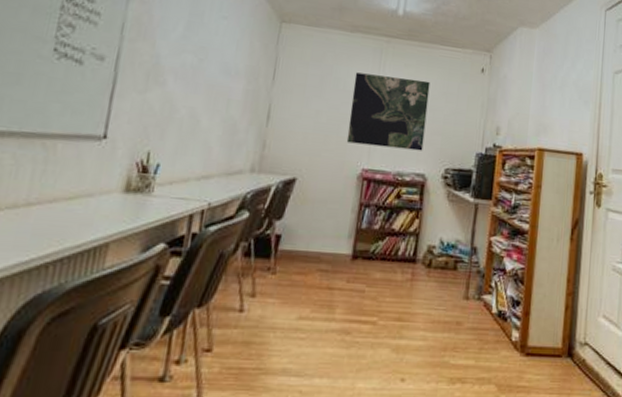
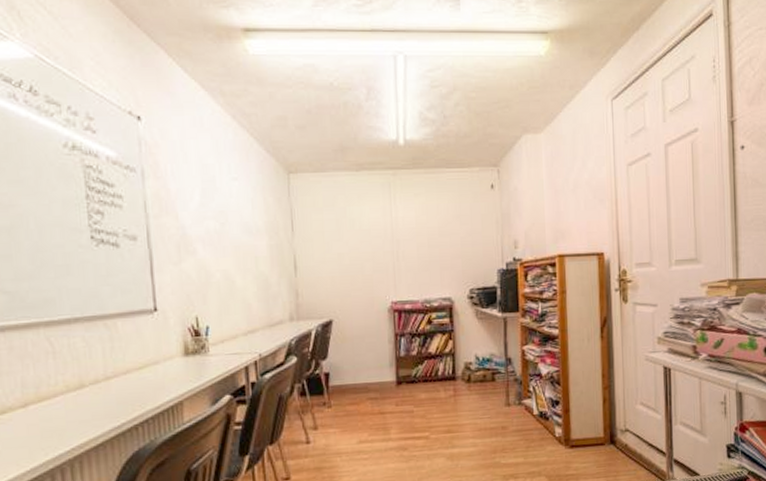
map: present [346,72,430,151] -> none [368,207,446,280]

